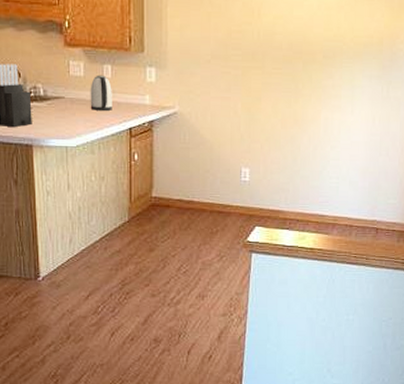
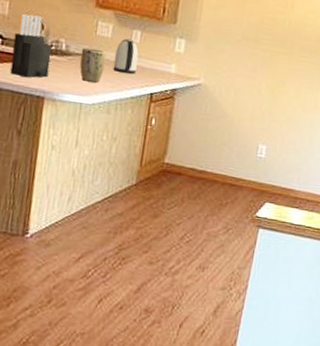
plant pot: none [58,89,82,124] -> present [80,47,107,83]

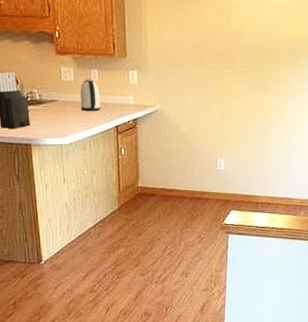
plant pot: present [80,47,107,83] -> none [52,93,74,124]

